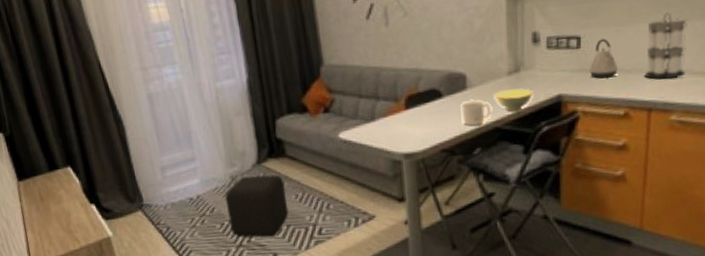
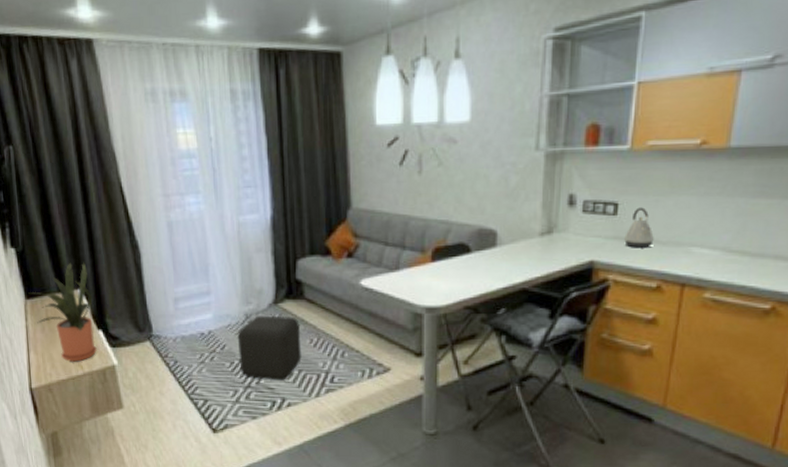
house plant: none [20,140,91,238] -> present [28,262,97,362]
mug: present [462,101,490,126] -> none [490,260,519,285]
bowl: present [495,88,533,113] -> none [525,251,565,275]
spice rack: present [644,12,687,80] -> none [680,186,729,256]

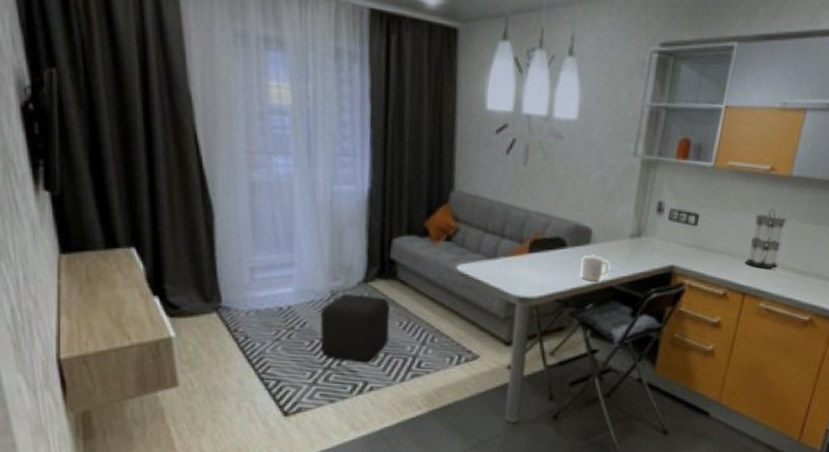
house plant: present [28,262,97,362] -> none [64,215,150,331]
mug: none [490,260,519,285] -> present [581,257,609,282]
kettle: present [624,207,654,248] -> none [701,221,725,258]
spice rack: none [680,186,729,256] -> present [745,208,787,270]

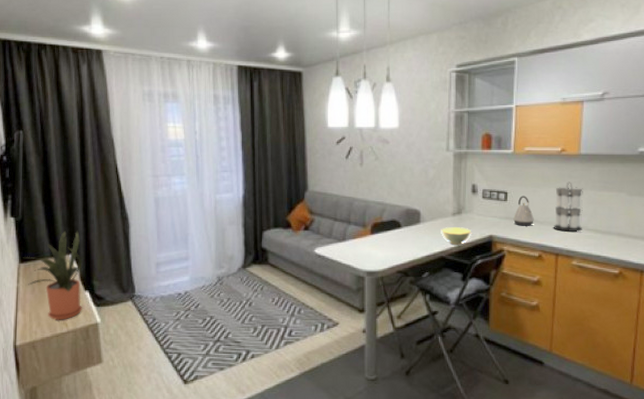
house plant: none [64,215,150,331] -> present [22,231,82,320]
cube: present [320,293,391,363] -> none [210,278,265,335]
mug: present [581,257,609,282] -> none [416,234,438,254]
bowl: none [615,251,650,275] -> present [442,227,471,246]
kettle: none [701,221,725,258] -> present [513,196,534,226]

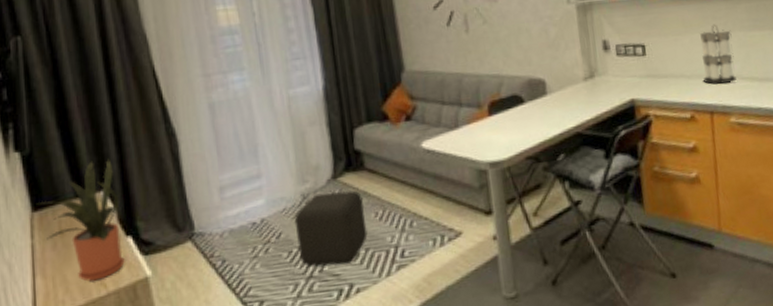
cube: none [210,278,265,335] -> present [294,190,368,266]
bowl: present [442,227,471,246] -> none [573,93,609,117]
kettle: present [513,196,534,226] -> none [655,47,680,84]

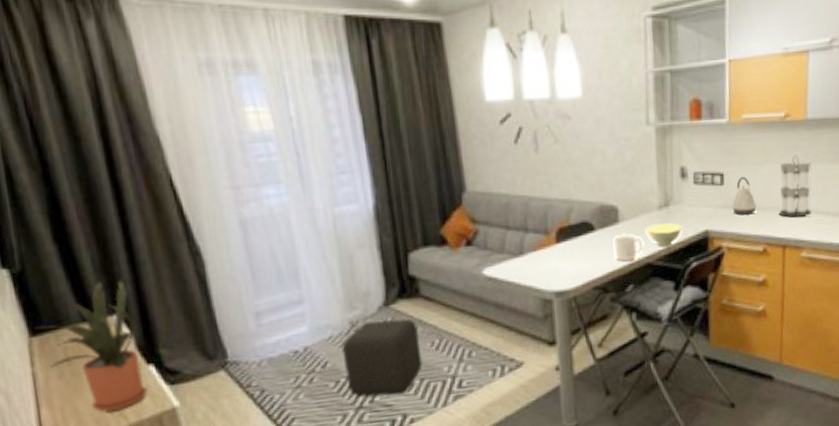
mug: none [543,106,571,132] -> present [614,235,642,262]
bowl: none [573,93,609,117] -> present [646,223,683,248]
kettle: none [655,47,680,84] -> present [732,176,757,215]

